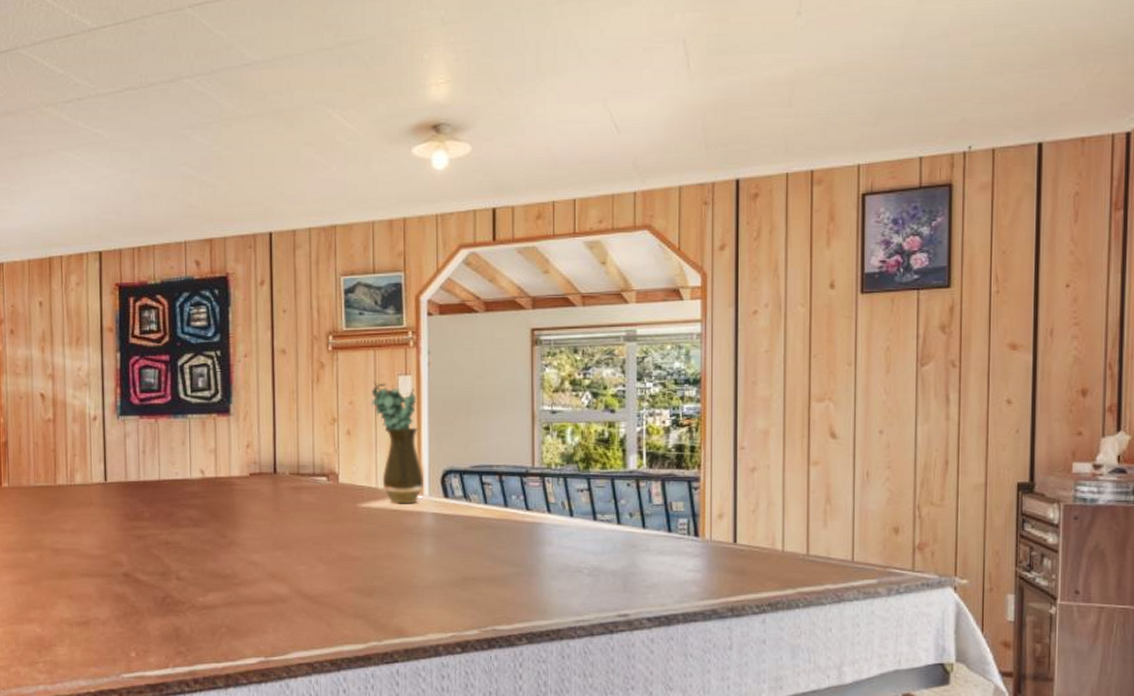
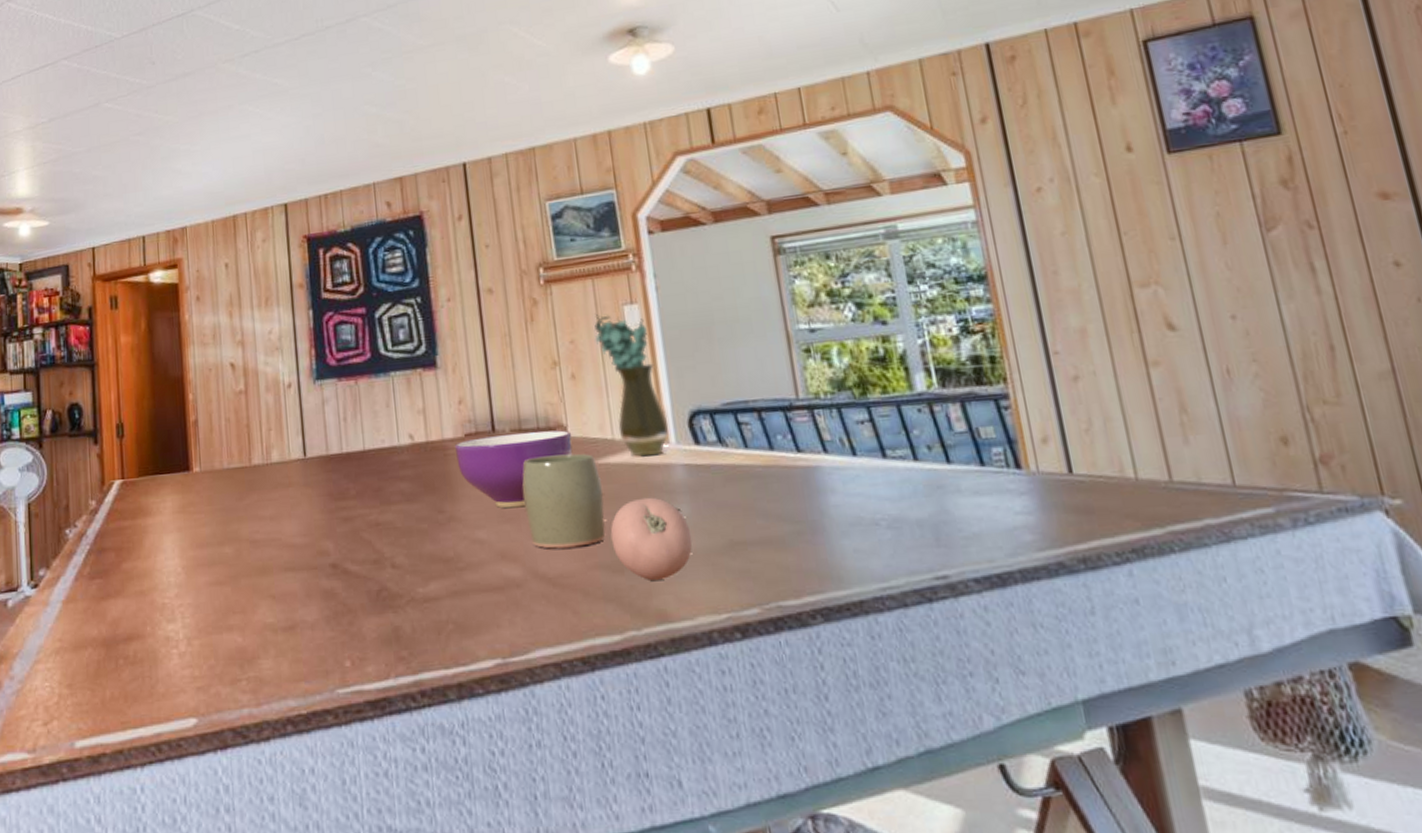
bowl: none [239,476,342,538] -> present [454,430,573,509]
mug: none [295,497,362,573] -> present [522,453,605,549]
fruit: none [365,537,432,603] -> present [610,497,693,580]

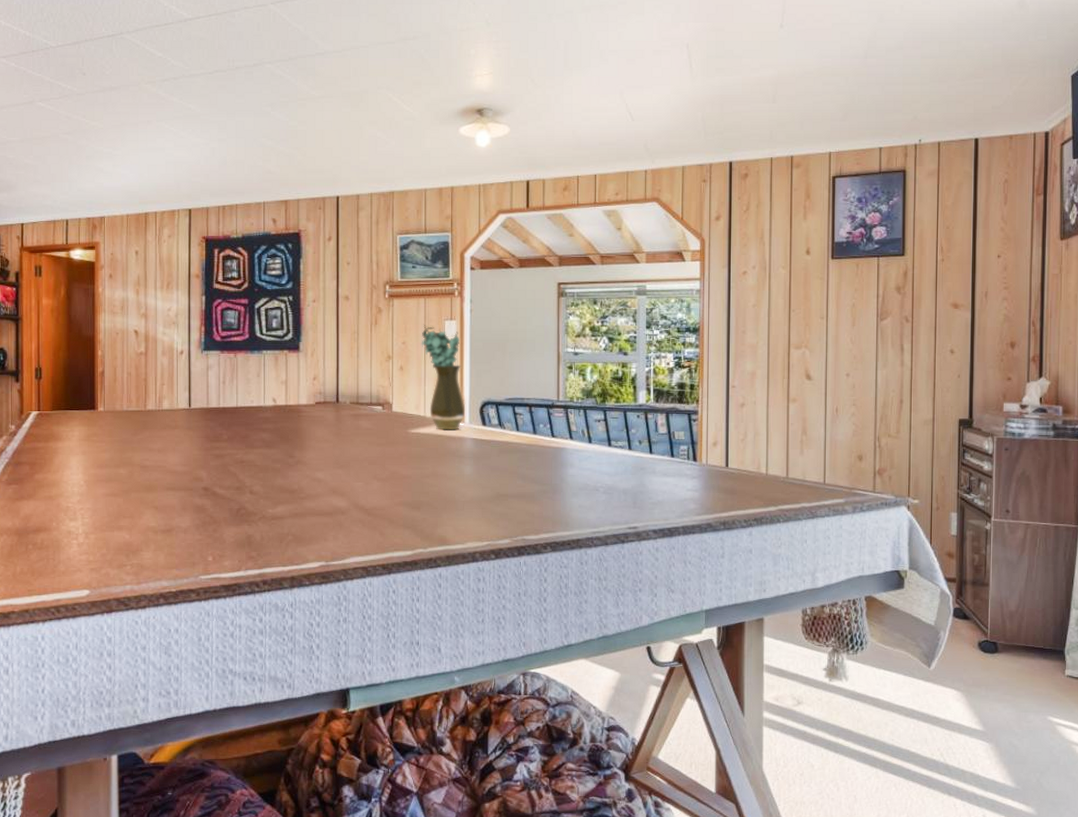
bowl: present [454,430,573,509] -> none [306,405,395,459]
mug: present [522,453,605,549] -> none [354,424,412,489]
fruit: present [610,497,693,580] -> none [414,459,471,516]

